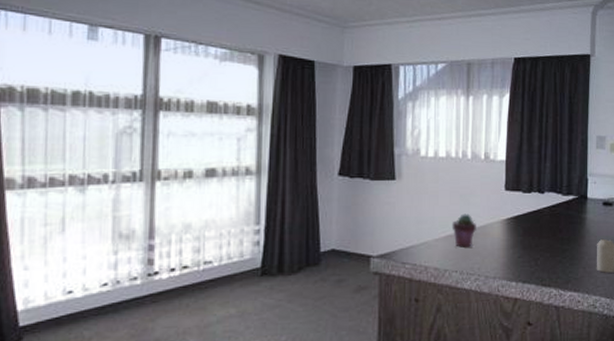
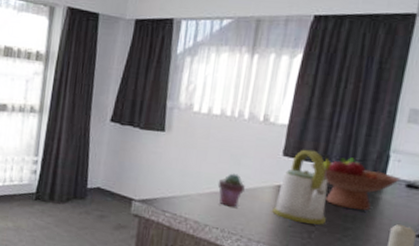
kettle: none [503,182,547,252] -> present [272,149,328,225]
fruit bowl: none [529,184,598,231] -> present [311,154,400,211]

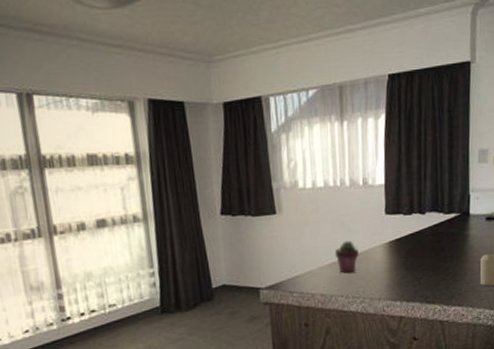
kettle: present [272,149,328,225] -> none [386,203,430,273]
fruit bowl: present [311,154,400,211] -> none [410,203,481,250]

